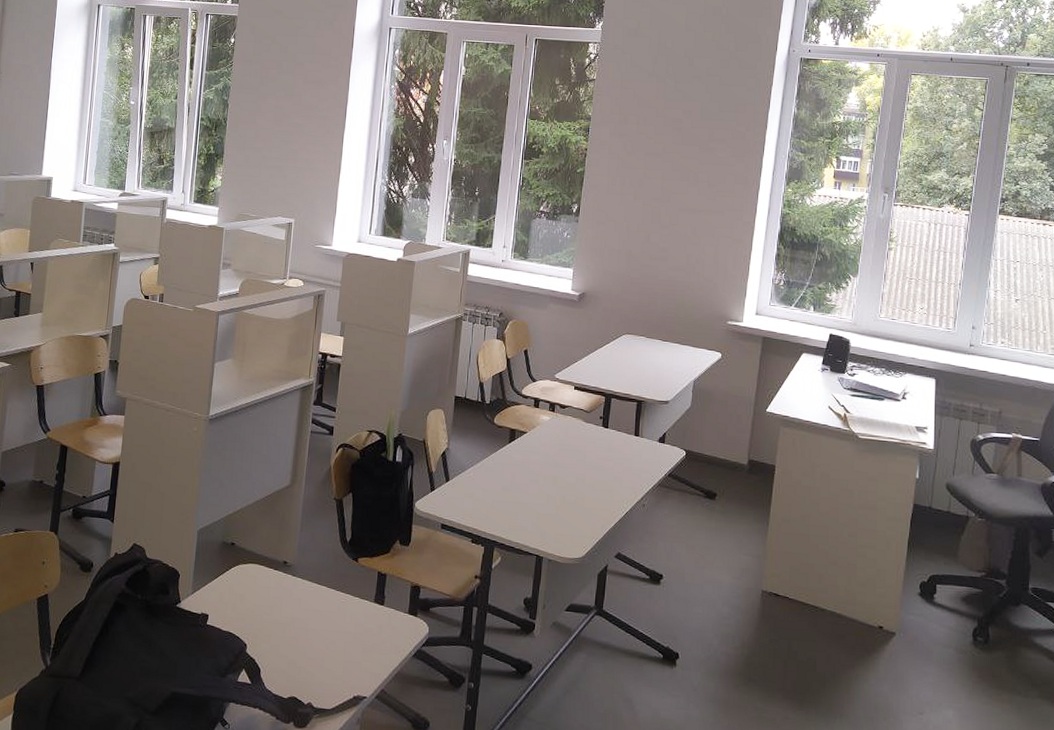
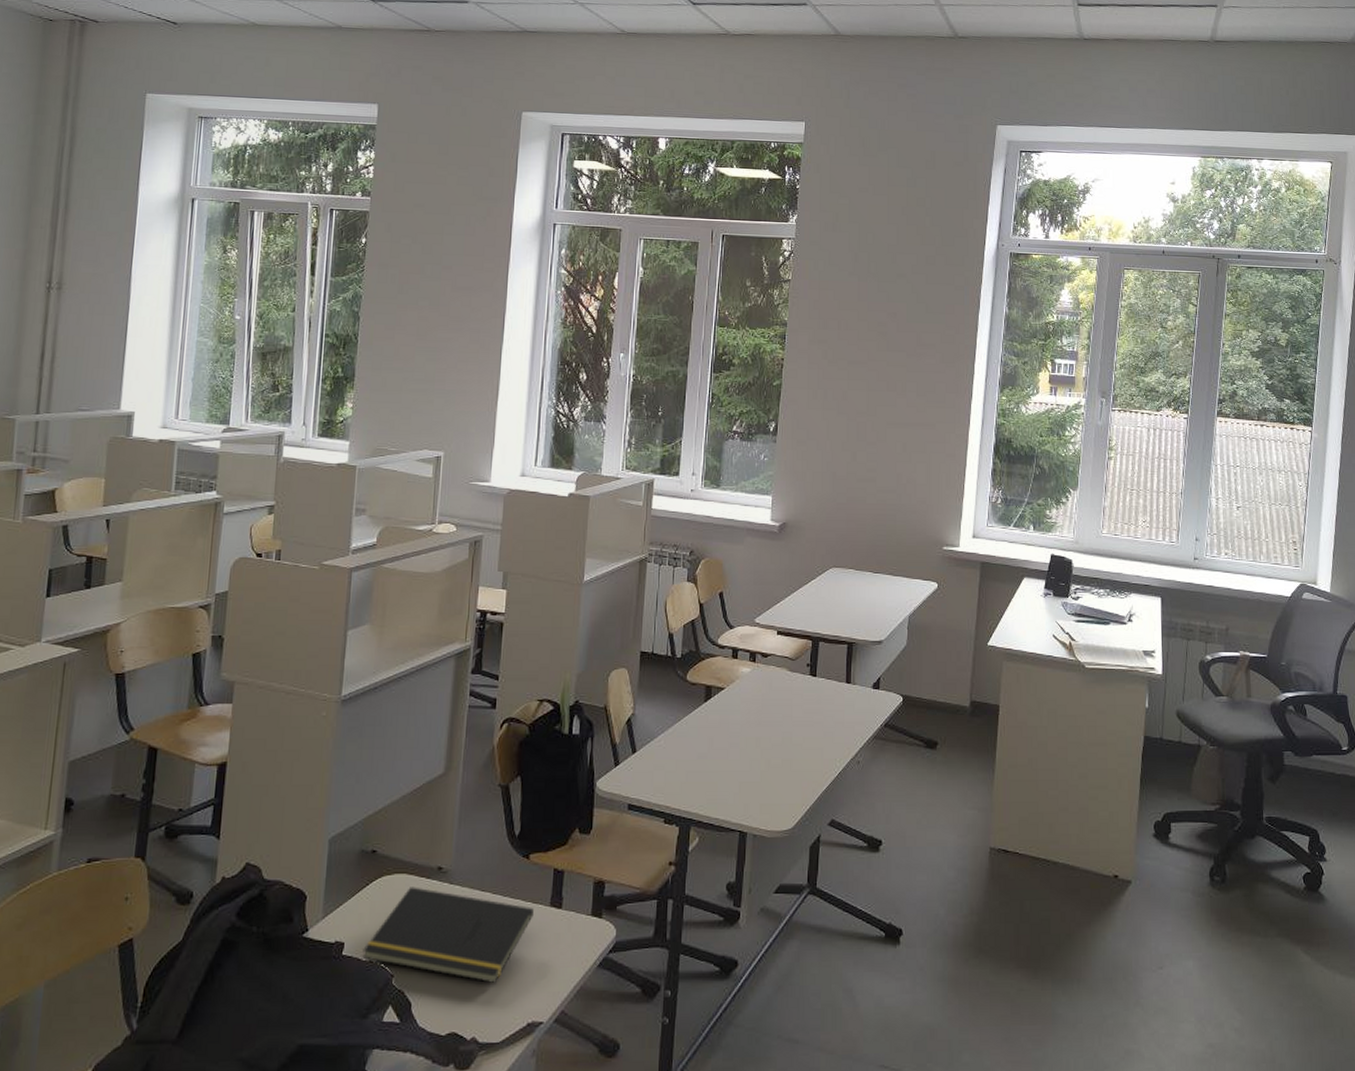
notepad: none [222,575,361,660] -> present [362,887,534,983]

